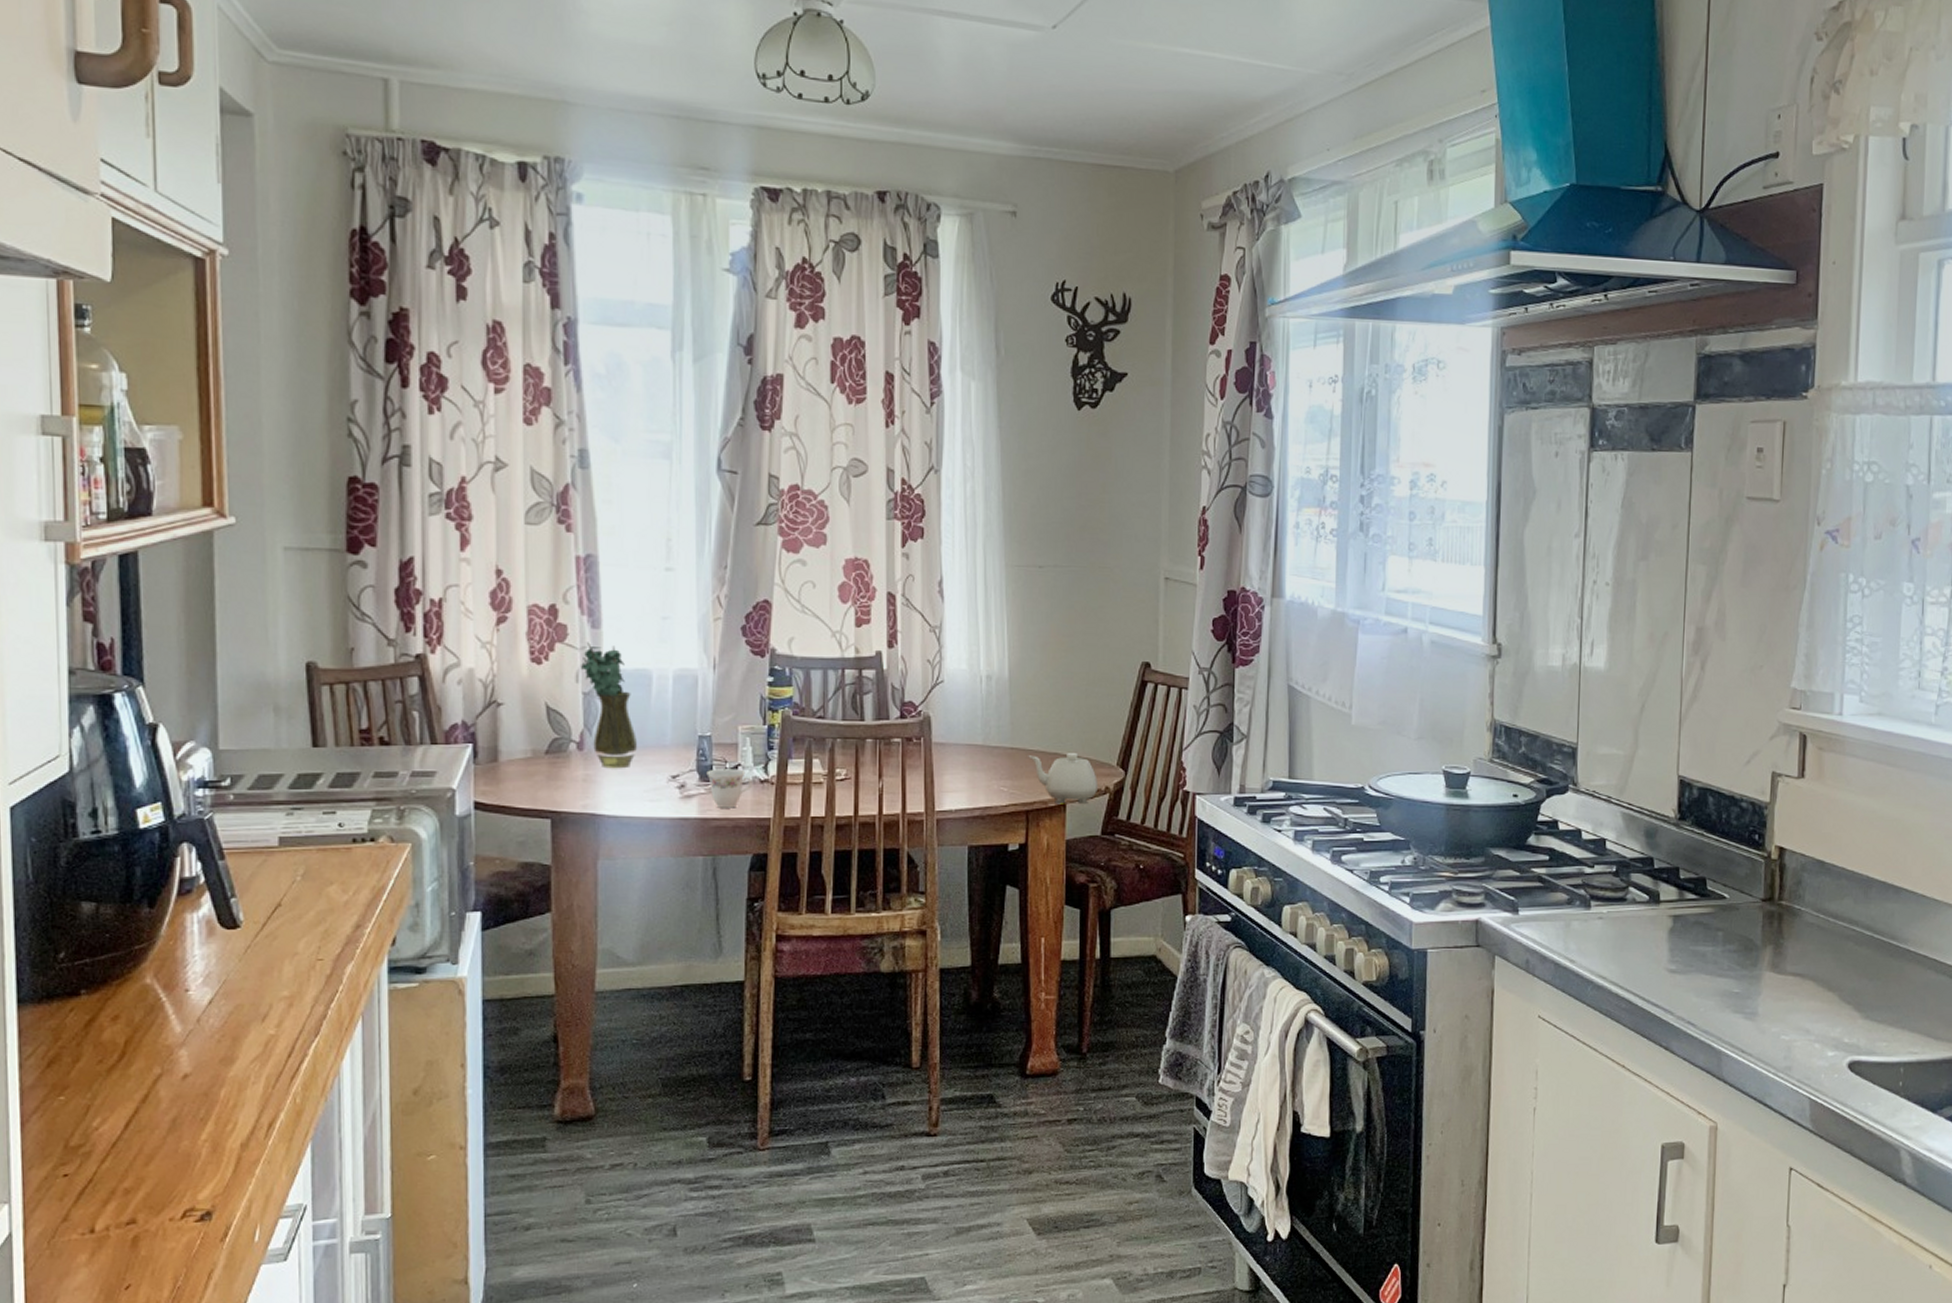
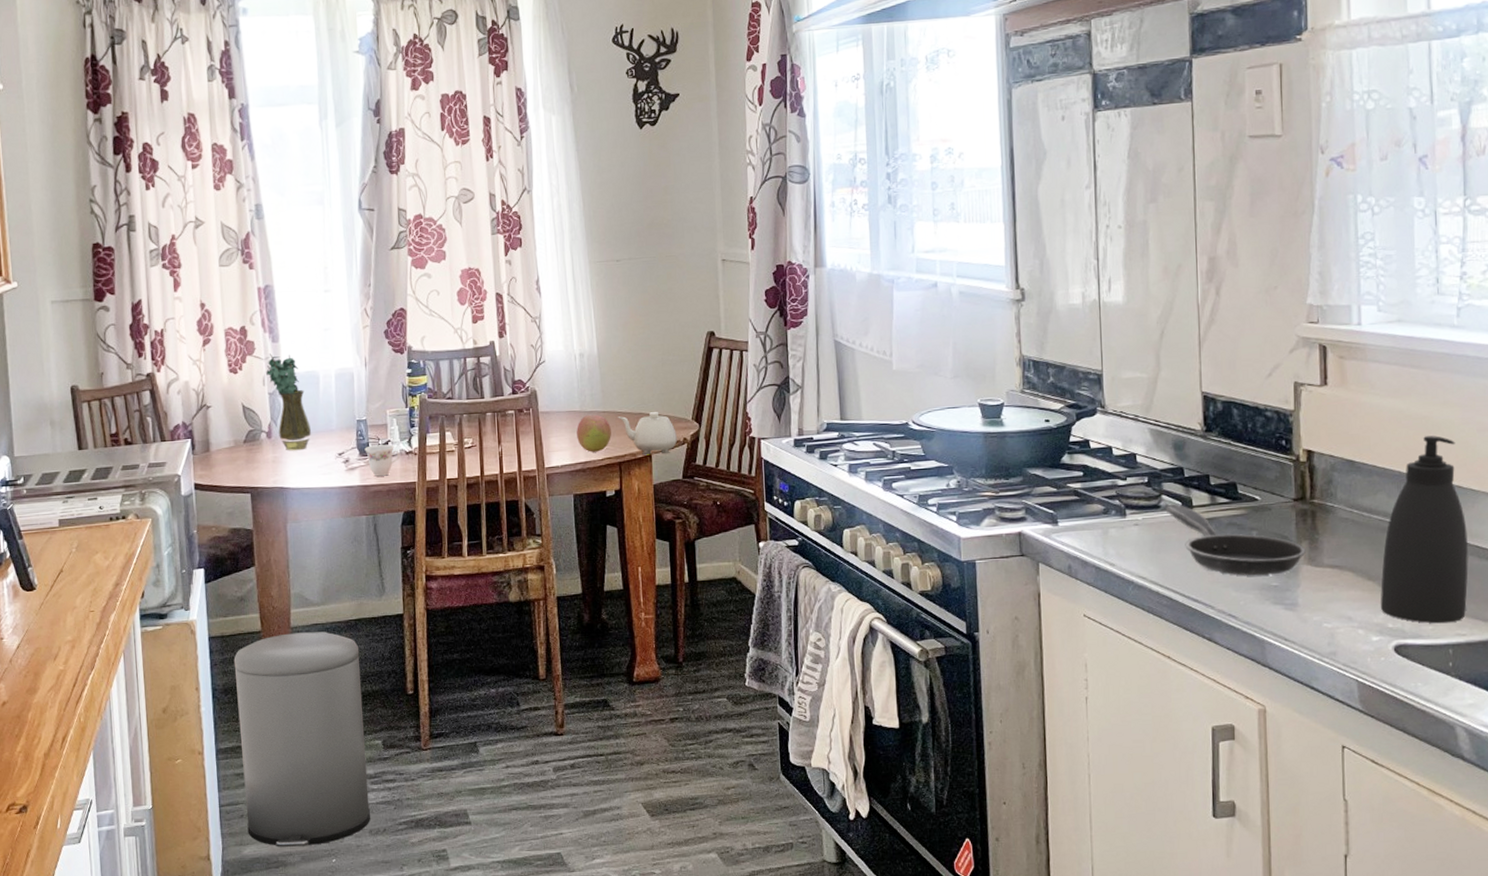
pedal bin: none [515,999,686,1269] -> present [233,631,370,847]
fruit: none [977,750,1019,796] -> present [576,414,611,452]
frying pan: none [1632,897,1771,981] -> present [1165,504,1307,576]
soap dispenser: none [1838,840,1927,1040] -> present [1380,435,1468,624]

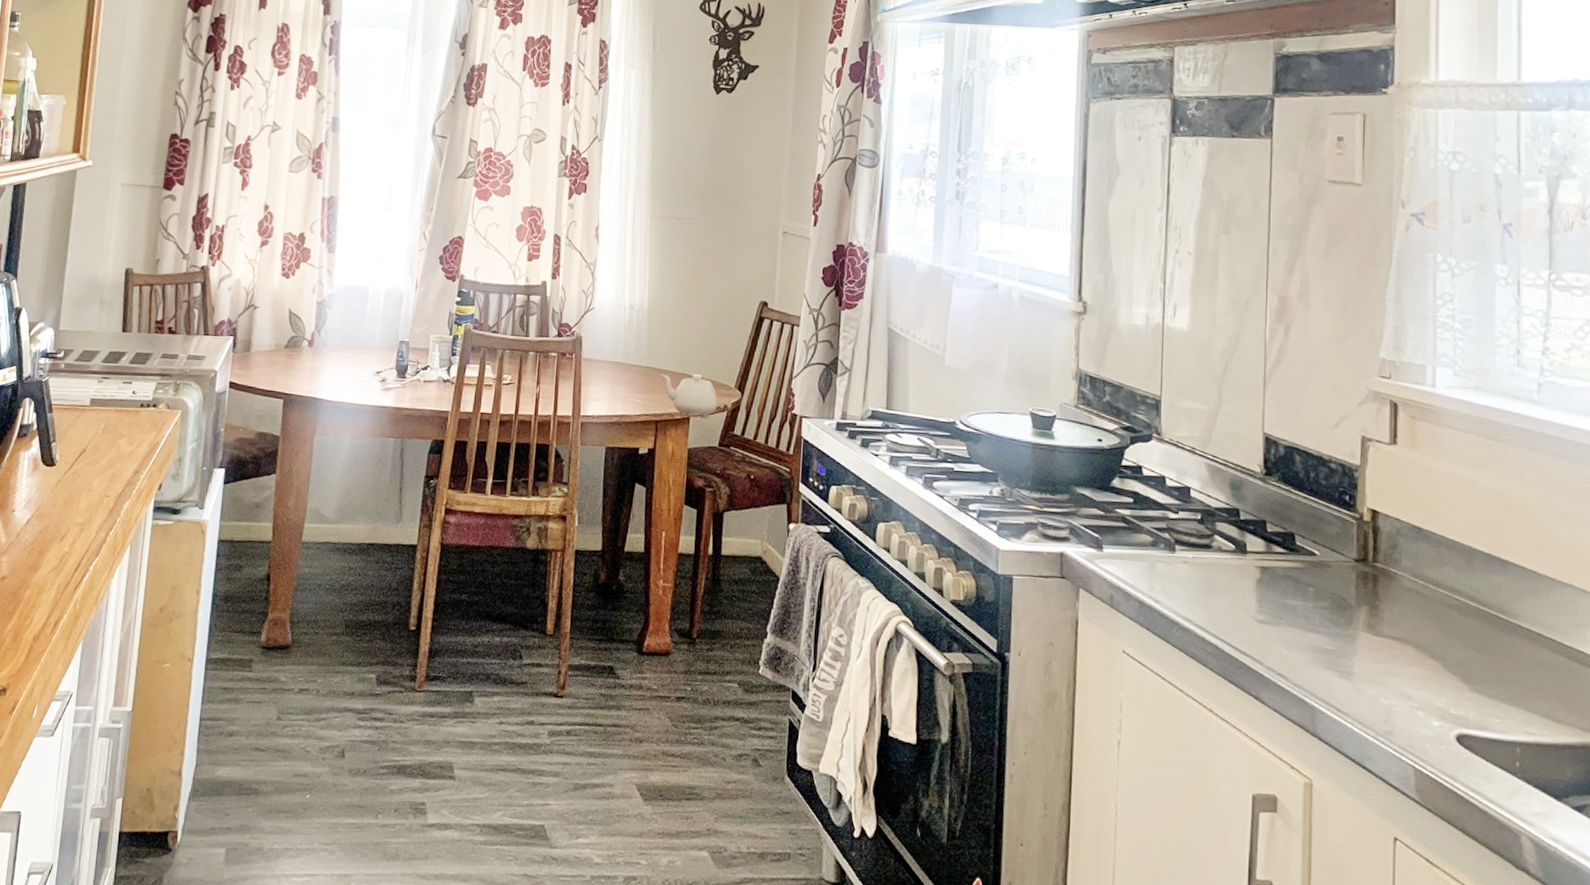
pedal bin: present [233,631,370,847] -> none [224,548,368,777]
vase: present [266,353,312,451] -> none [318,263,354,364]
teacup: present [364,444,400,477] -> none [403,368,437,401]
fruit: present [576,414,611,452] -> none [616,368,652,407]
frying pan: present [1165,504,1307,576] -> none [1217,545,1367,638]
soap dispenser: present [1380,435,1468,624] -> none [1442,513,1541,719]

